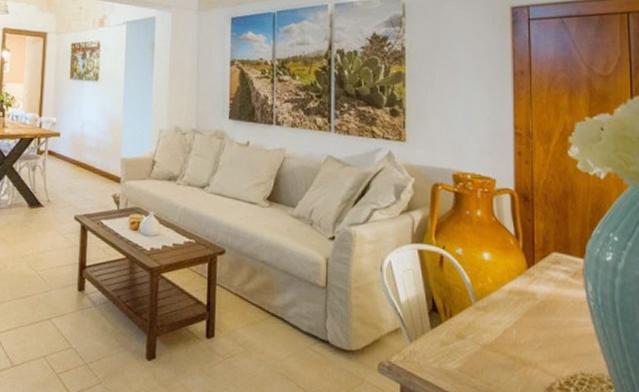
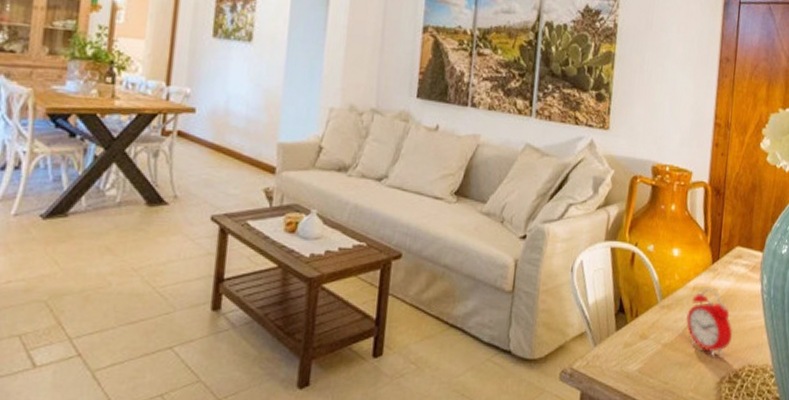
alarm clock: none [504,292,559,362] -> present [685,288,733,357]

